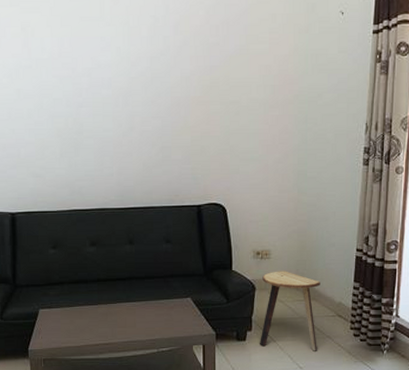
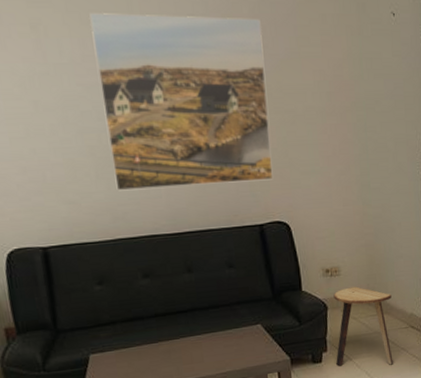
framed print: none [69,16,215,168] -> present [89,13,273,191]

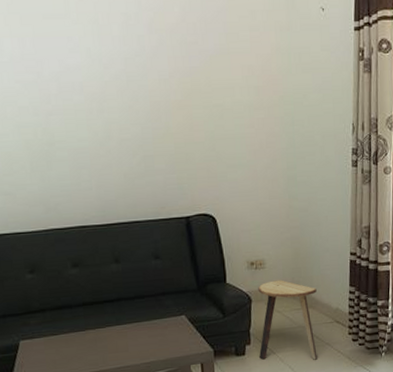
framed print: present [89,13,273,191] -> none [29,14,200,183]

